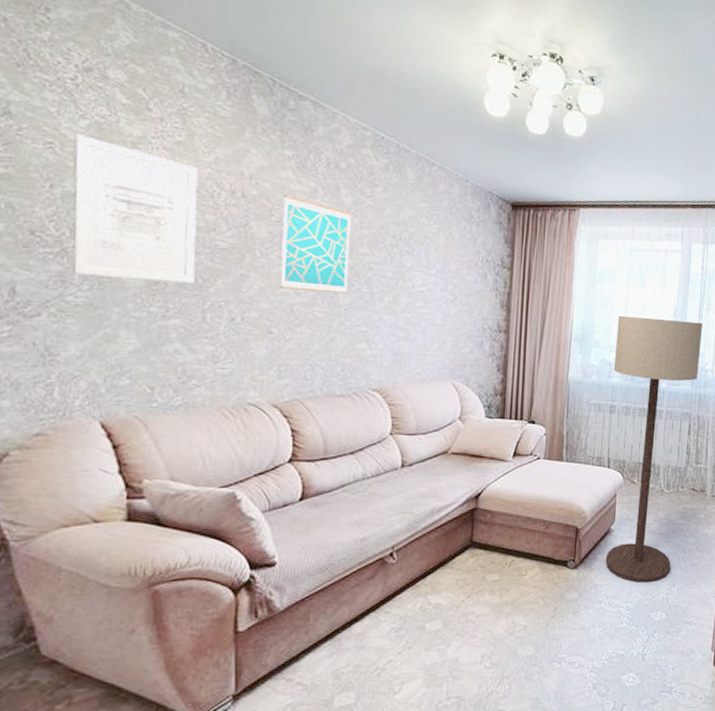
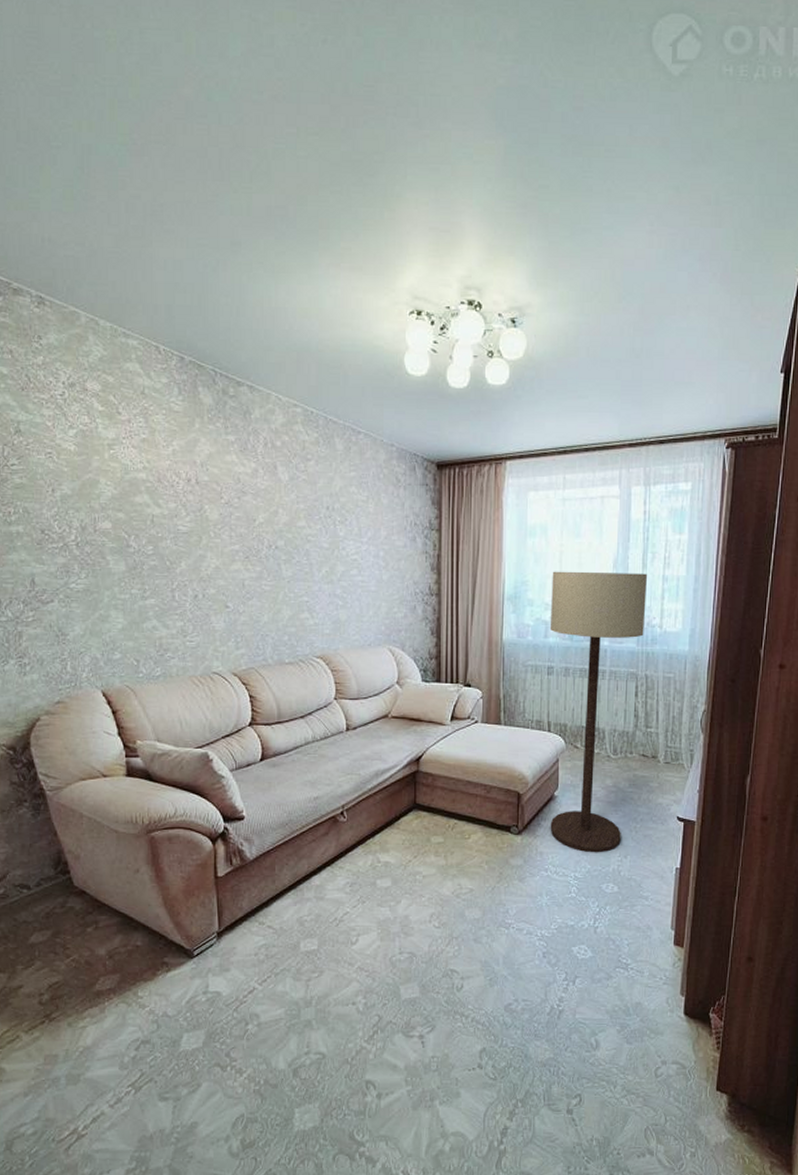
wall art: present [72,134,198,283] -> none [66,443,164,566]
wall art: present [279,194,351,295] -> none [230,477,290,567]

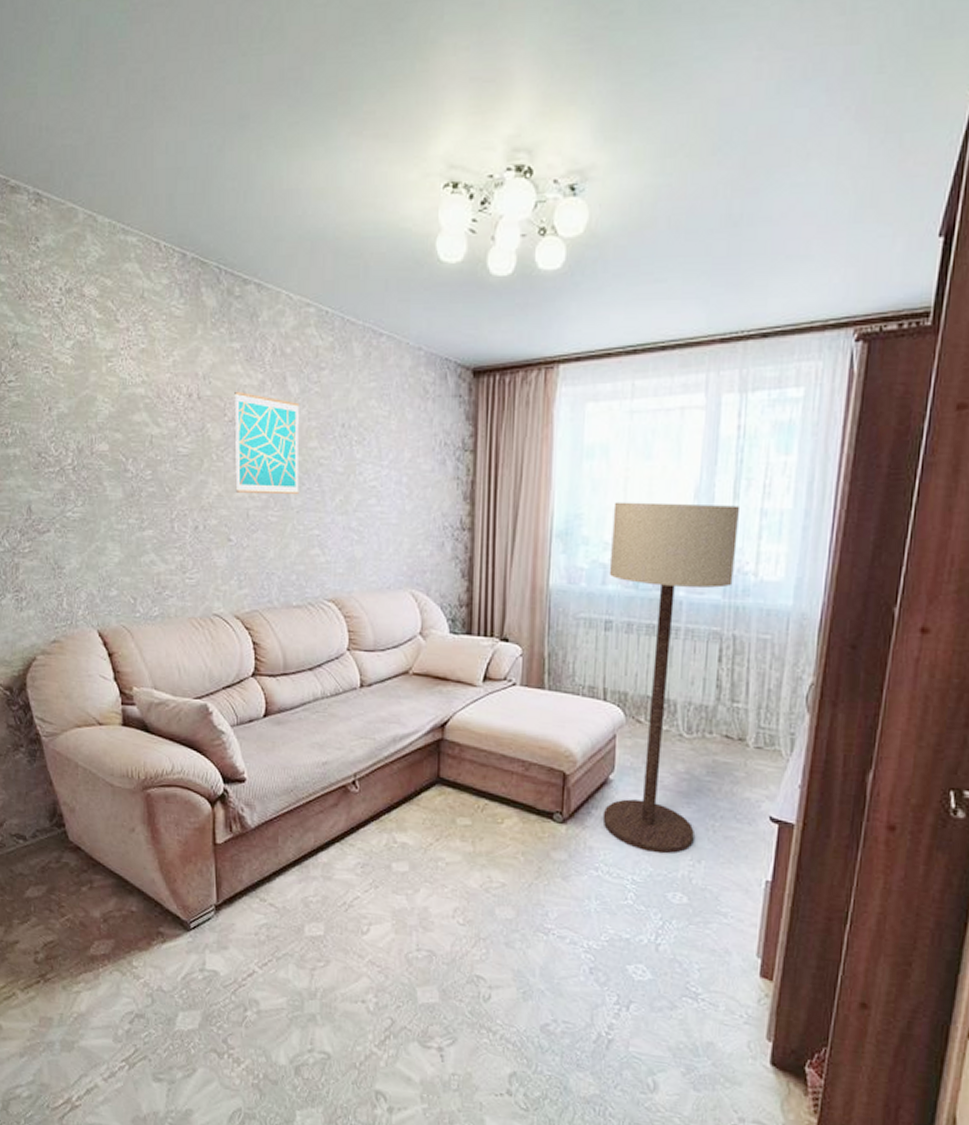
wall art: none [230,477,290,567] -> present [234,391,299,495]

